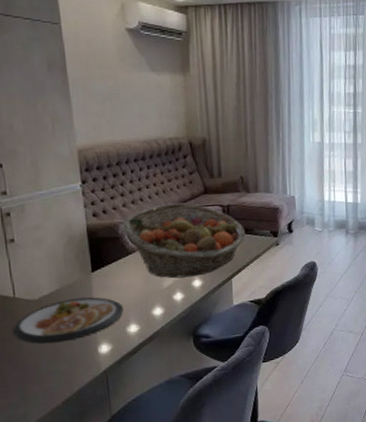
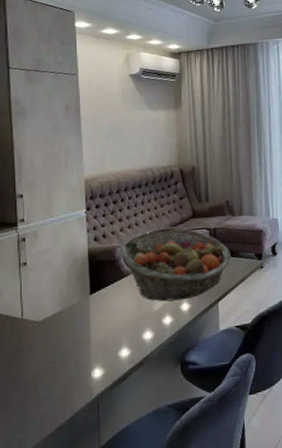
dish: present [12,297,123,344] -> none [17,319,116,367]

